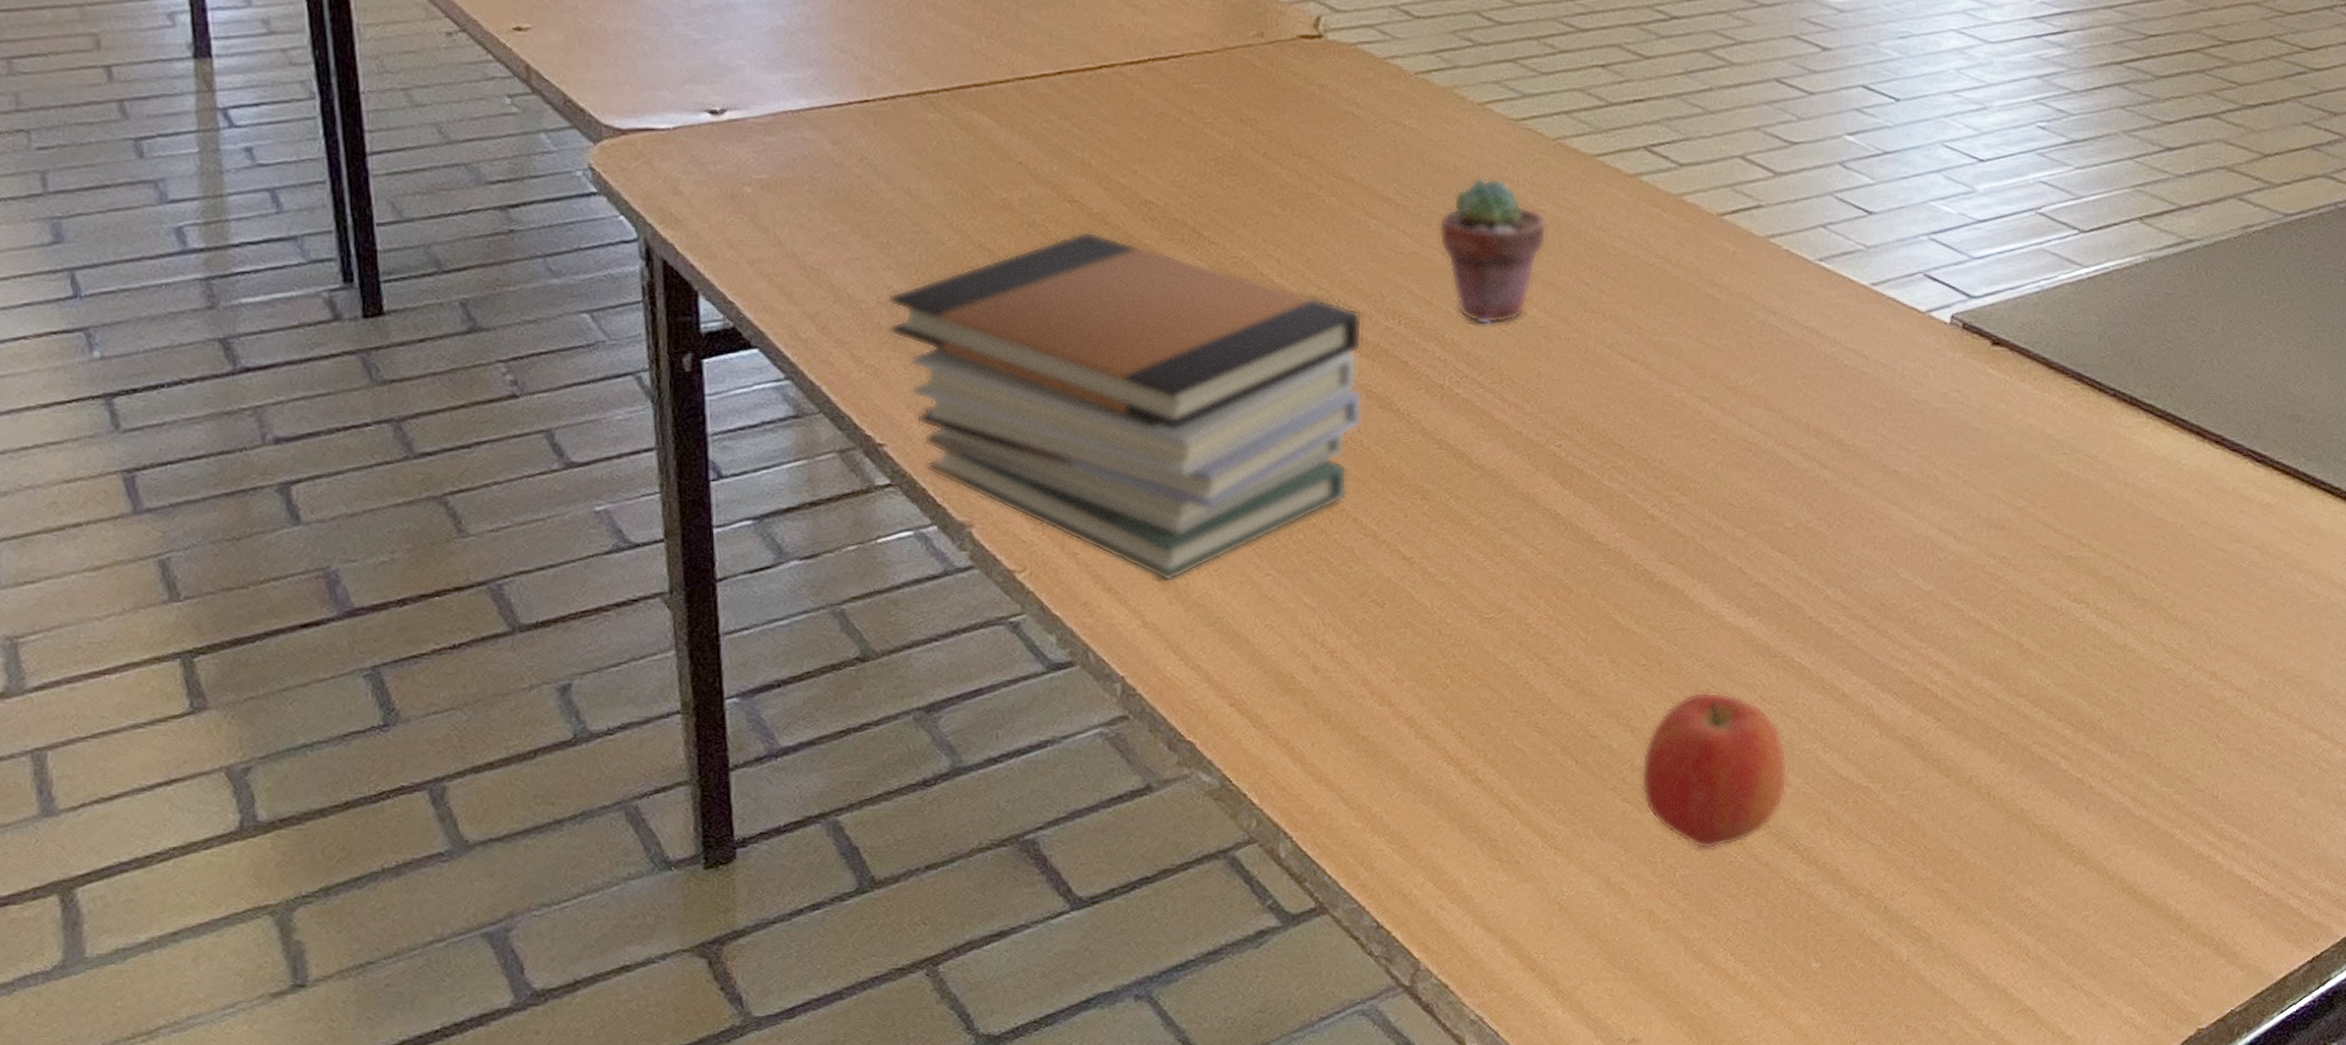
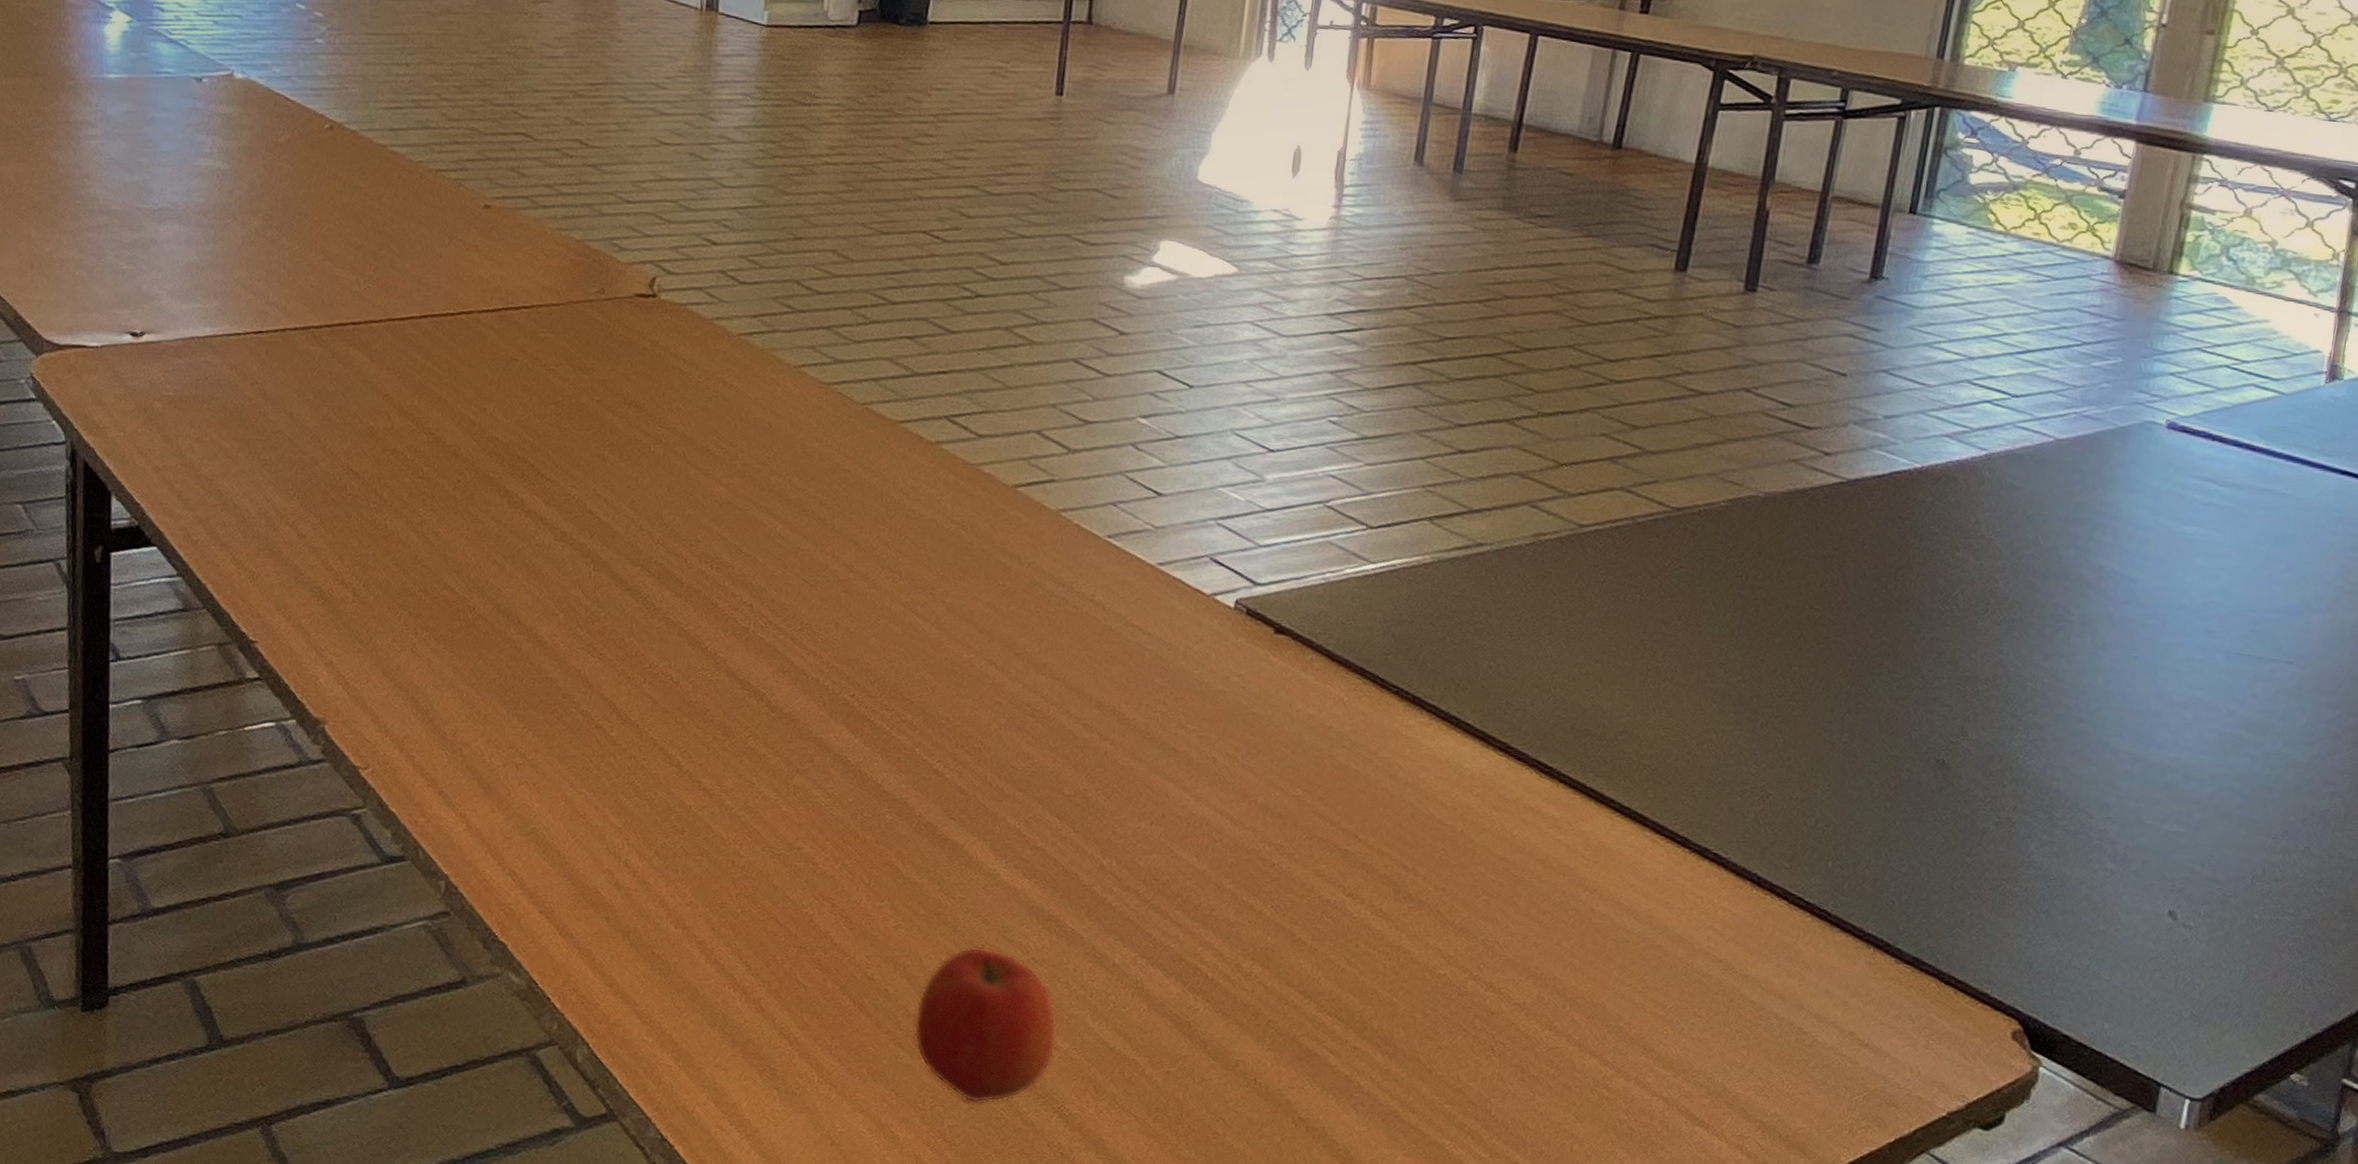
book stack: present [887,230,1363,582] -> none [266,460,679,791]
potted succulent: present [1438,177,1547,325] -> none [751,435,852,575]

